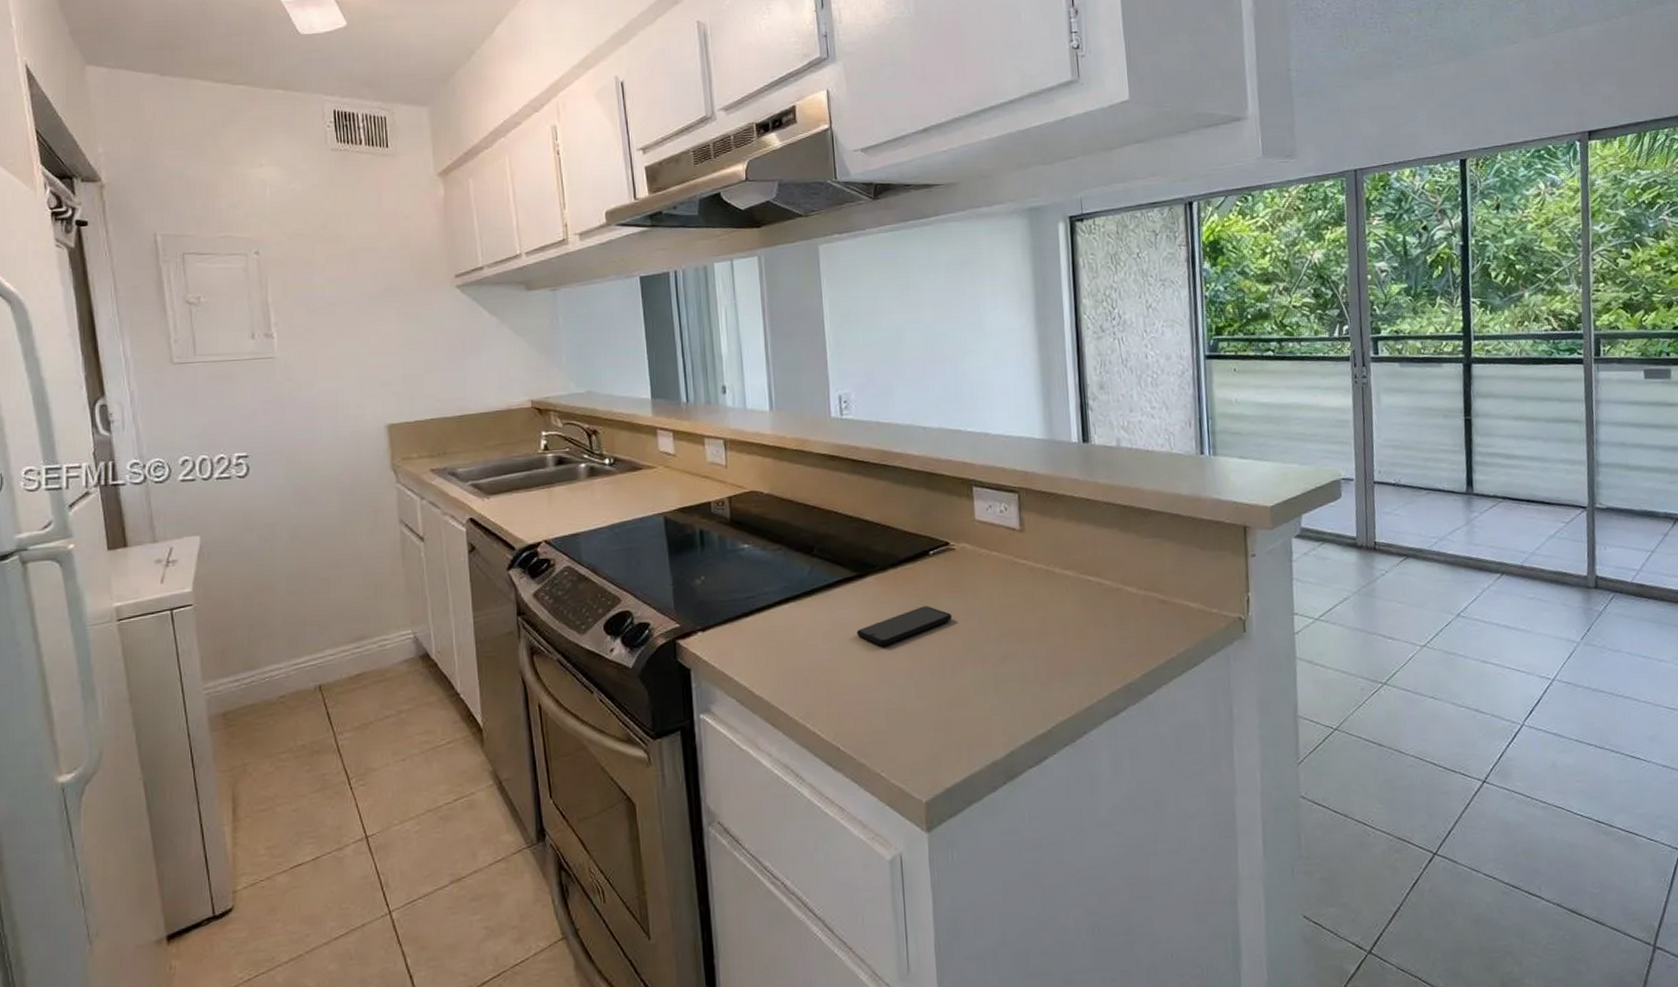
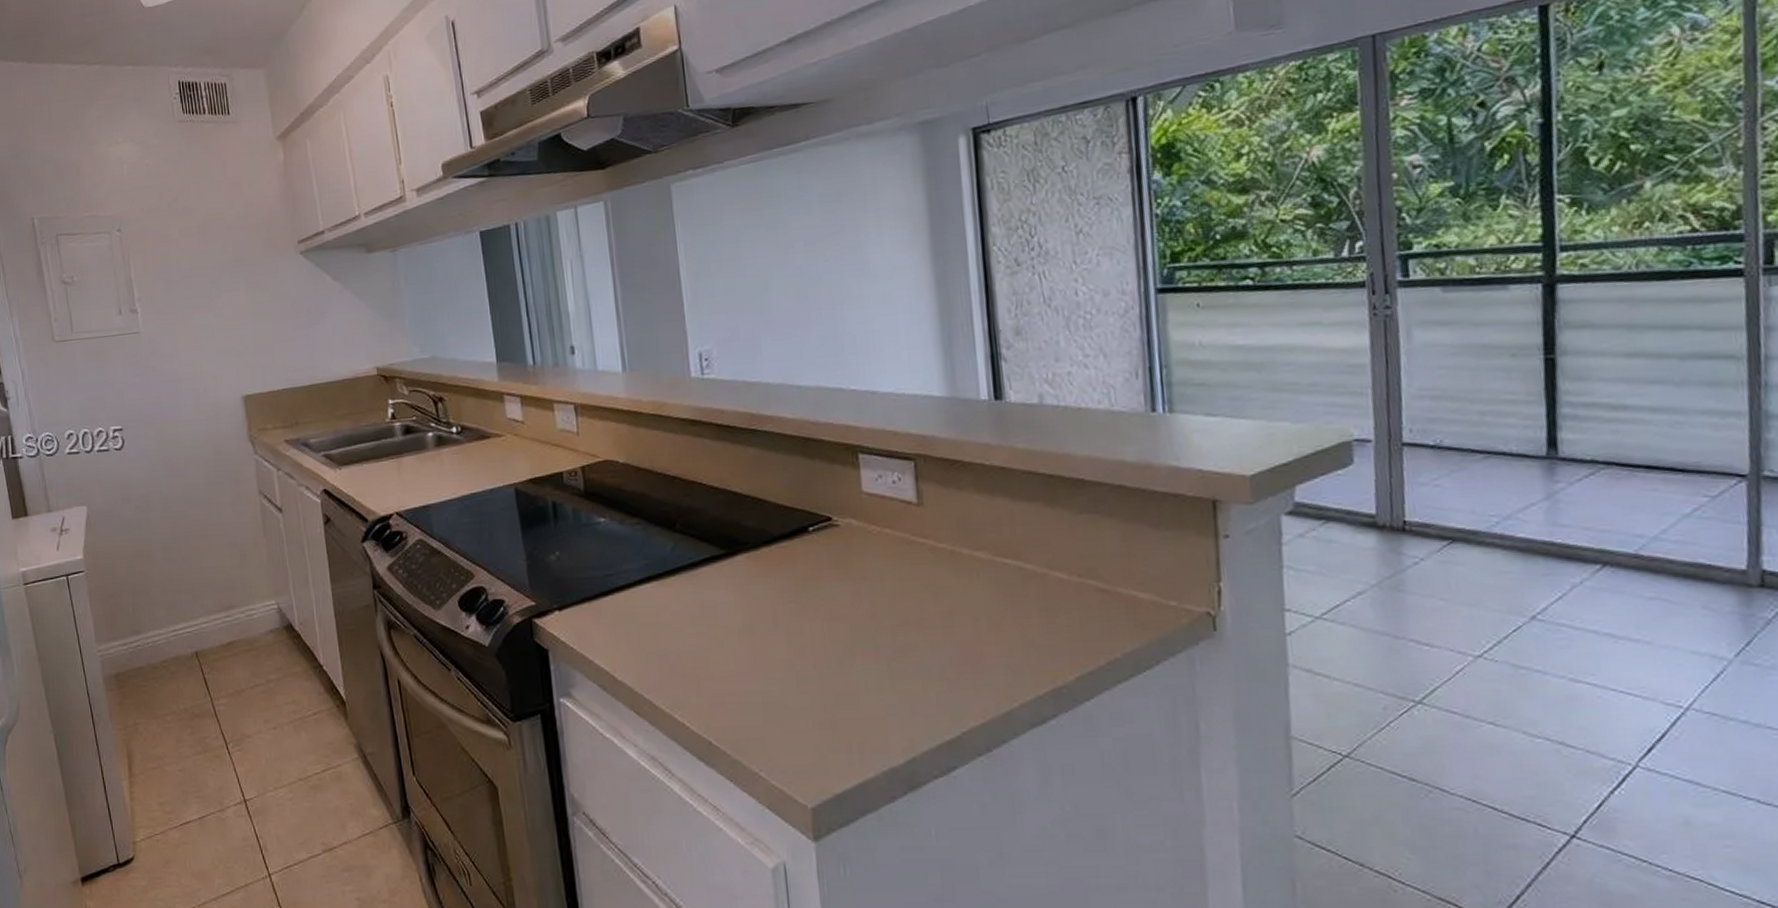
smartphone: present [856,606,953,646] -> none [727,589,838,632]

